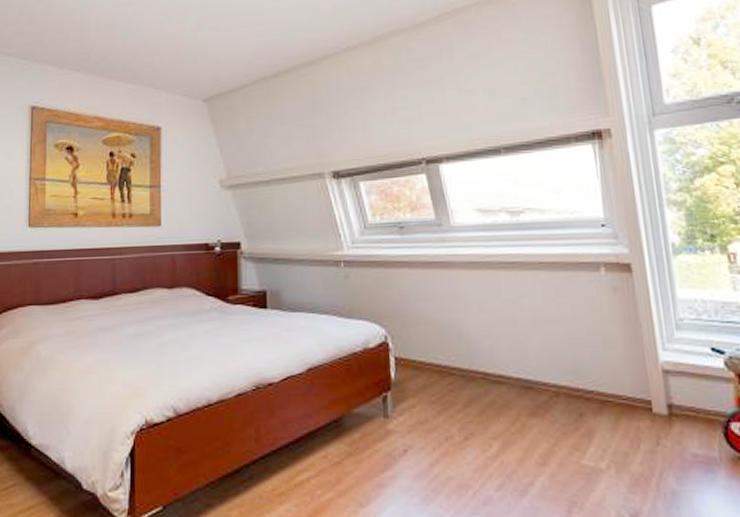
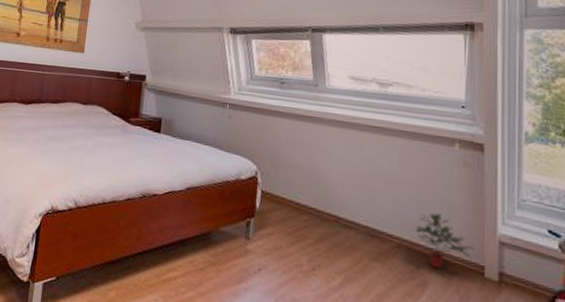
potted plant: none [572,349,639,413] -> present [416,213,475,269]

